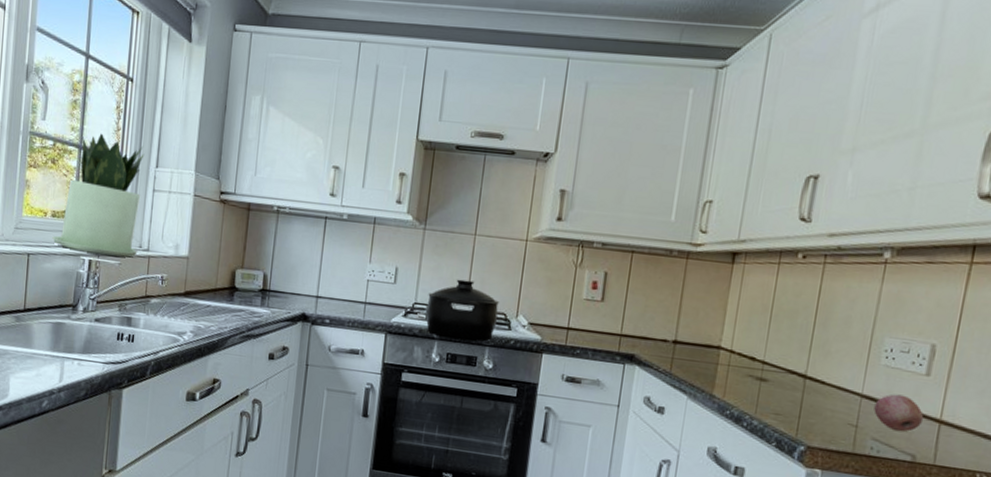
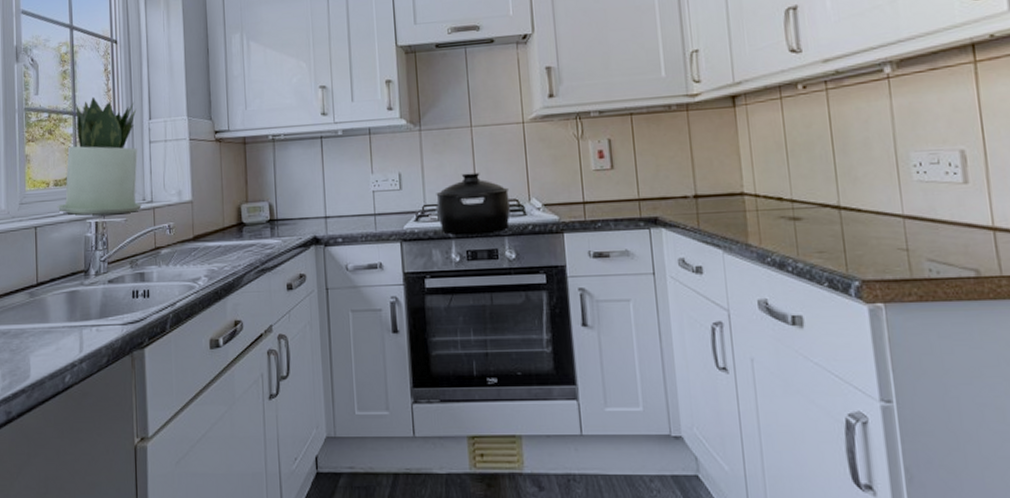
fruit: present [874,394,923,432] -> none [919,208,975,248]

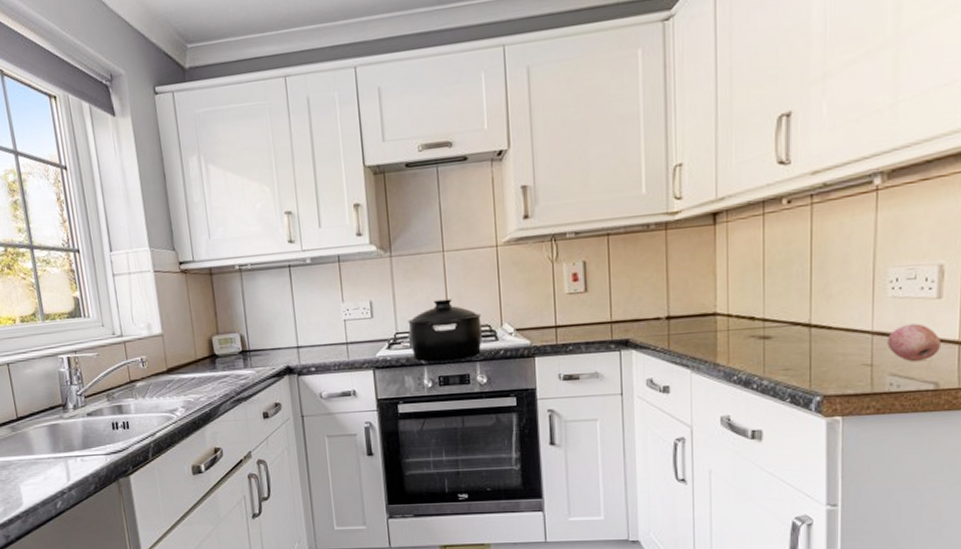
planter: present [57,96,143,215] -> none [26,228,113,351]
fruit: none [919,208,975,248] -> present [887,323,940,362]

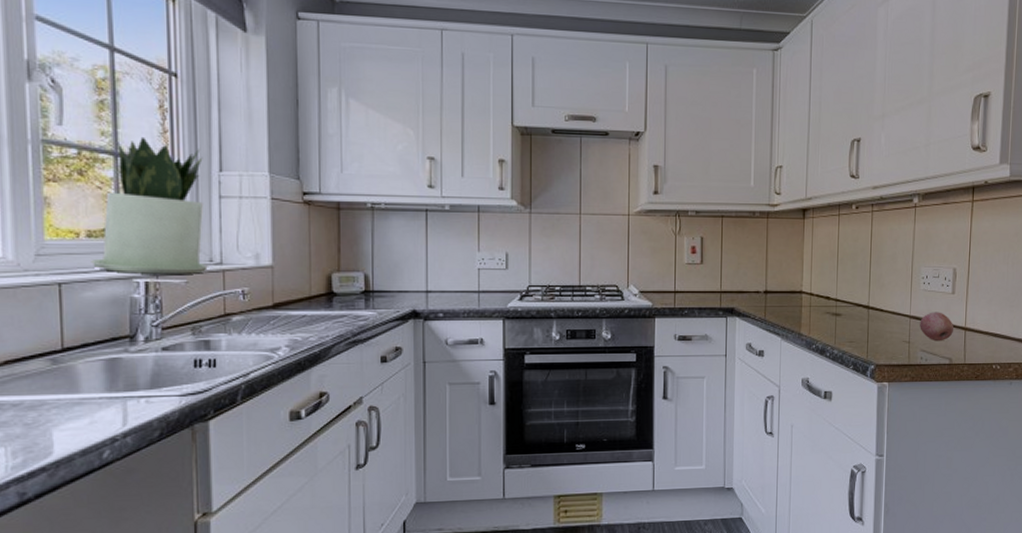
planter: none [26,228,113,351] -> present [91,136,210,274]
saucepan: present [408,298,483,362] -> none [541,258,611,316]

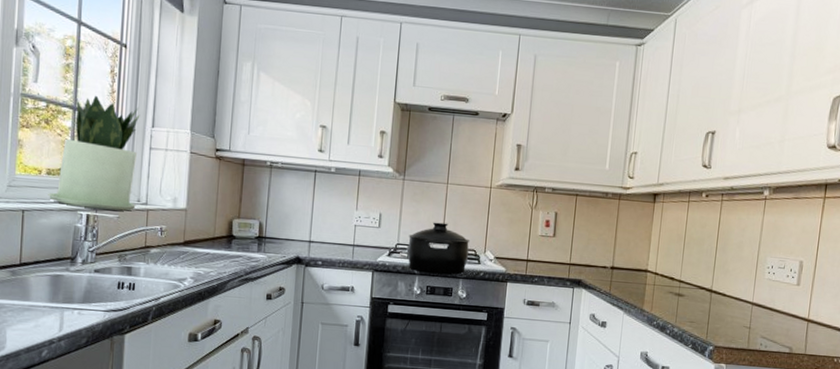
saucepan: none [541,258,611,316] -> present [407,222,471,275]
fruit: present [920,312,953,342] -> none [761,301,796,330]

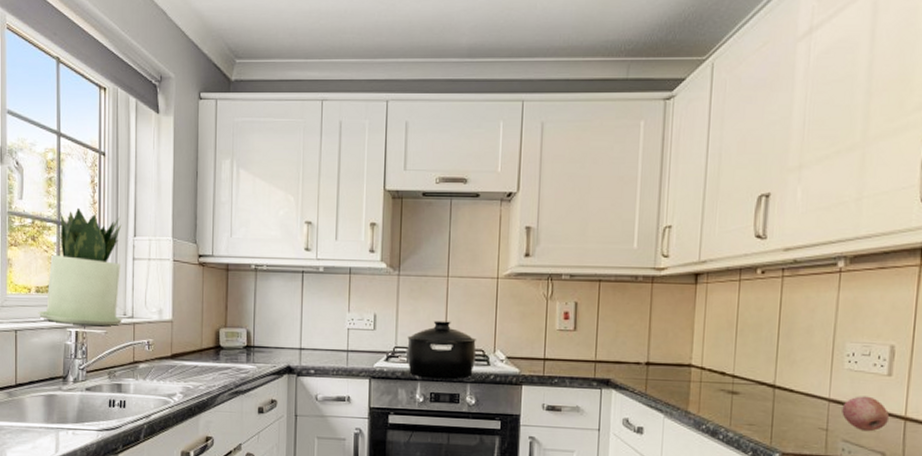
fruit: none [761,301,796,330] -> present [842,396,889,432]

